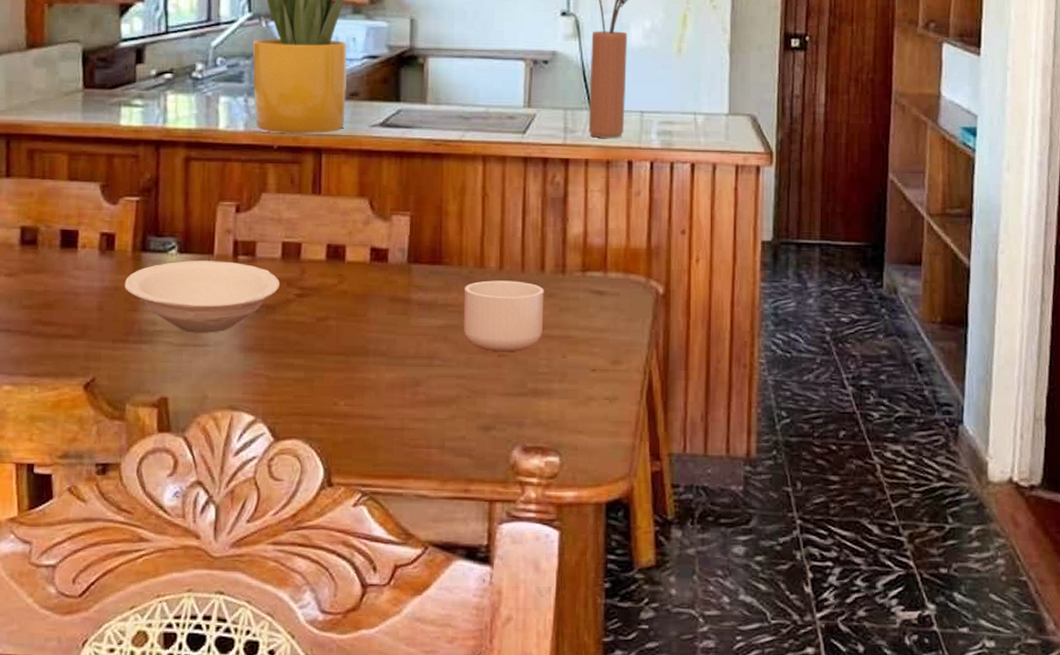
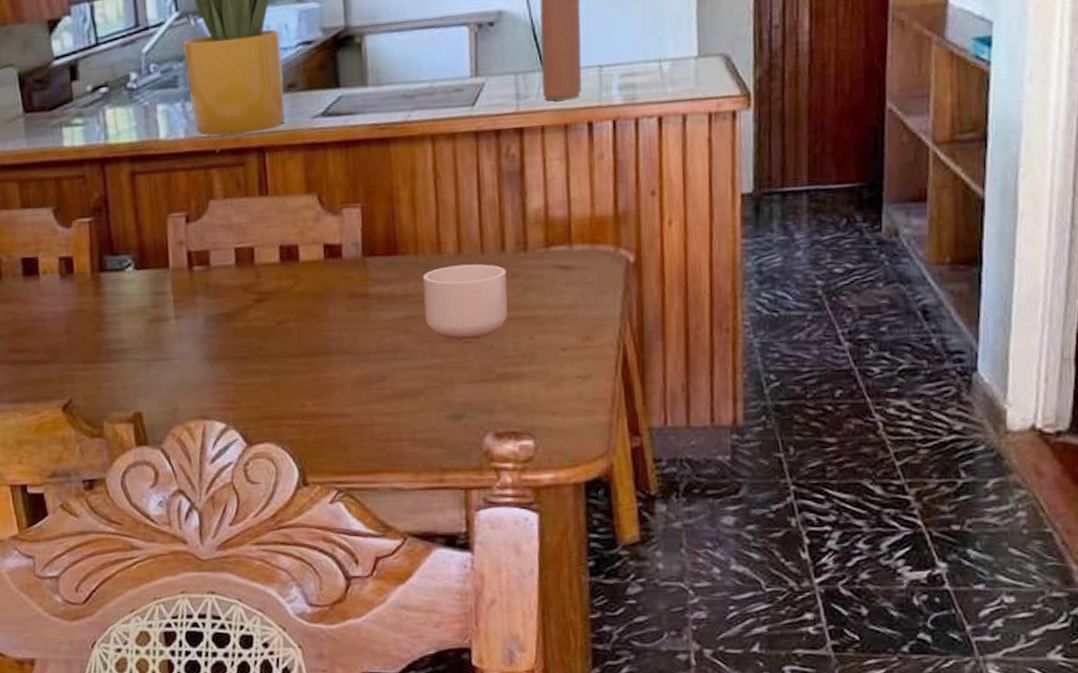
bowl: present [125,260,280,333] -> none [88,273,237,348]

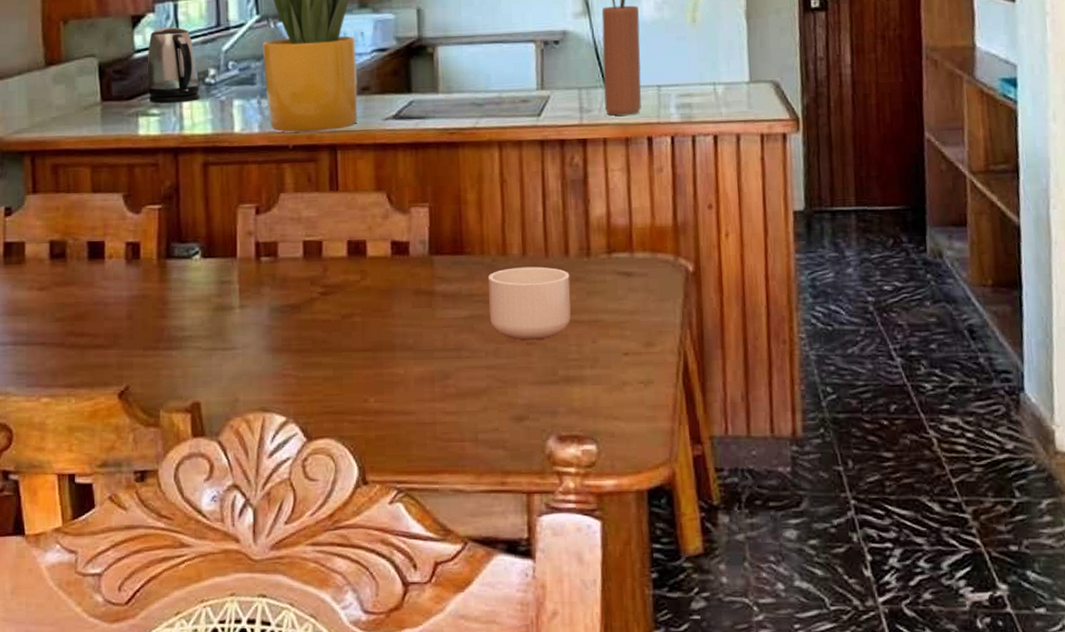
kettle: none [67,30,123,114] -> present [148,27,200,105]

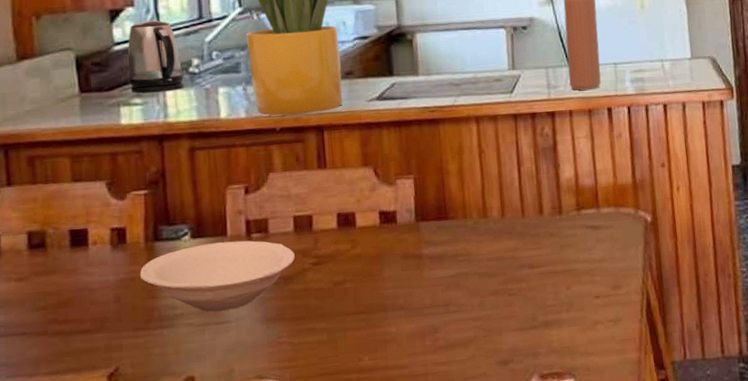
bowl: none [152,263,303,336] -> present [140,240,295,312]
cup: present [487,266,572,341] -> none [470,225,548,292]

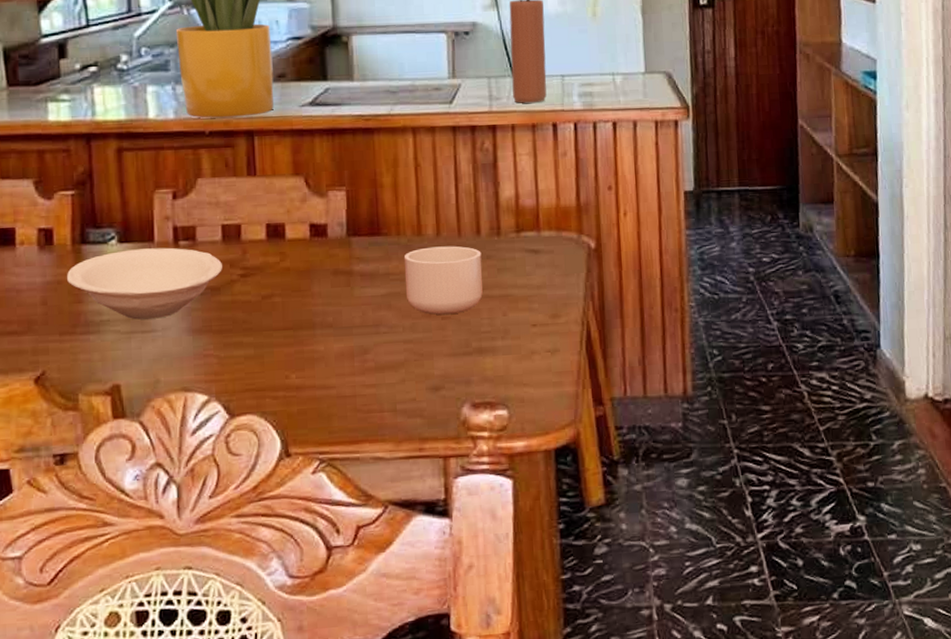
kettle: present [128,20,184,95] -> none [56,12,112,91]
cup: none [470,225,548,292] -> present [403,246,484,316]

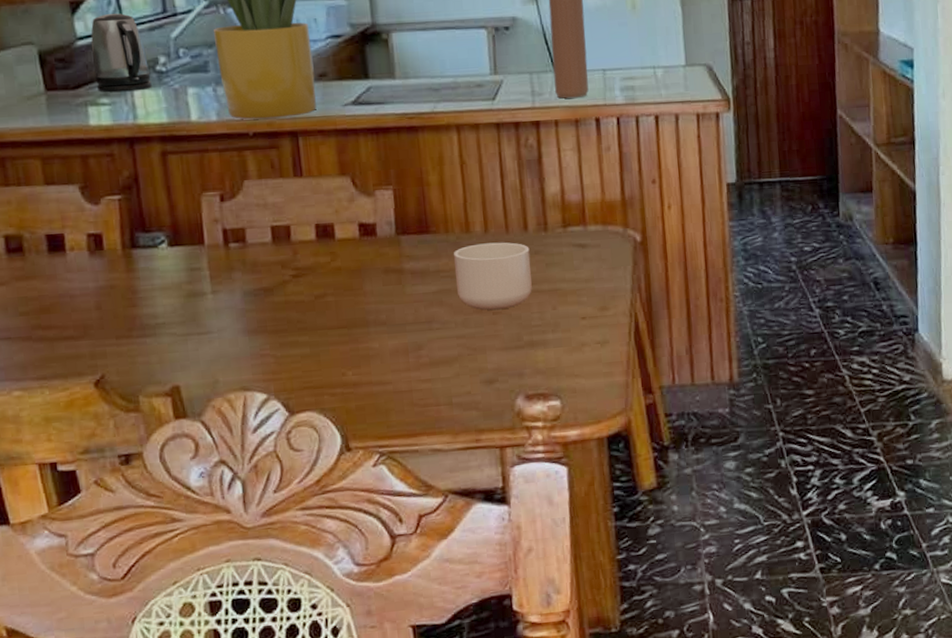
kettle: none [56,12,112,91] -> present [91,13,152,94]
bowl: present [67,247,222,320] -> none [119,250,274,322]

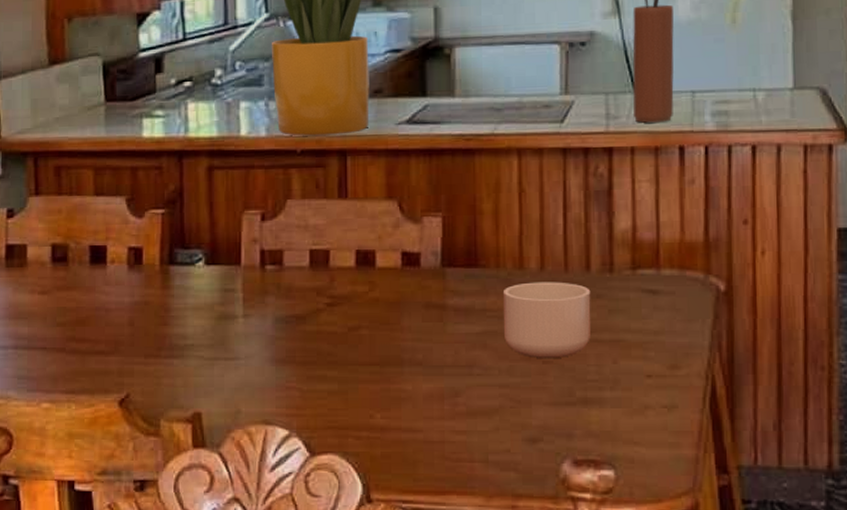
kettle: present [91,13,152,94] -> none [153,26,206,106]

